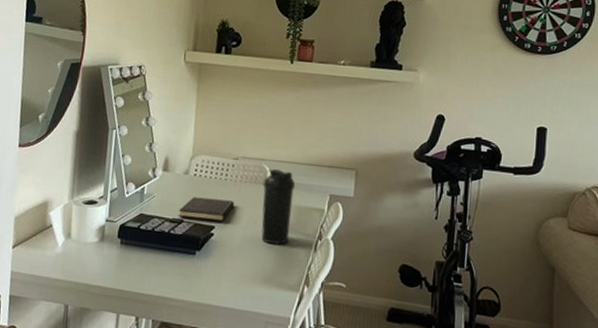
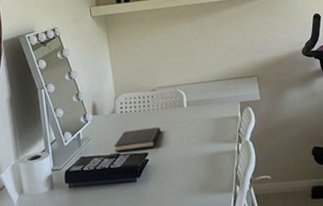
water bottle: present [261,168,295,245] -> none [181,90,214,156]

